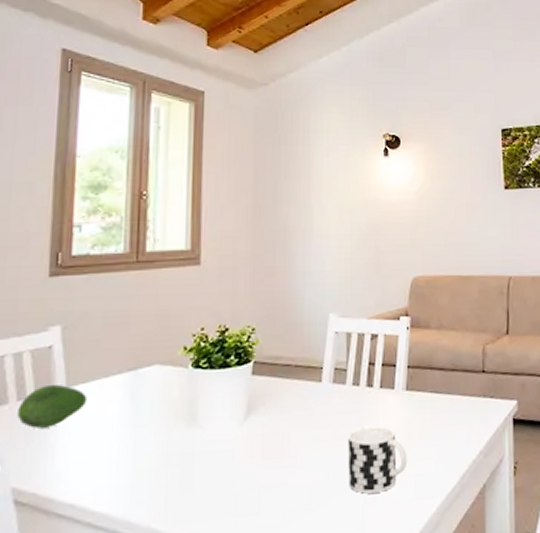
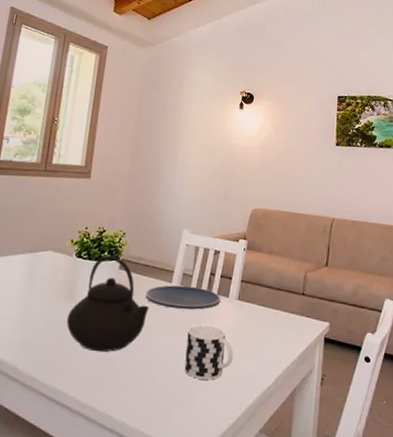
teapot: none [189,358,296,483] -> present [66,255,149,352]
plate: none [289,382,385,414] -> present [145,285,221,311]

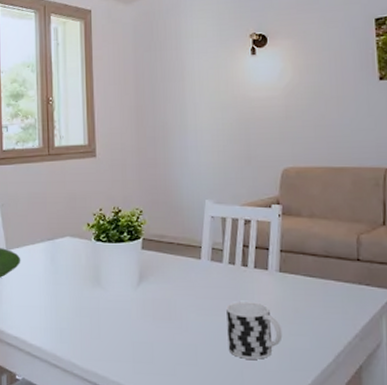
teapot: present [66,255,149,352] -> none [96,235,180,336]
plate: present [145,285,221,311] -> none [174,261,259,287]

